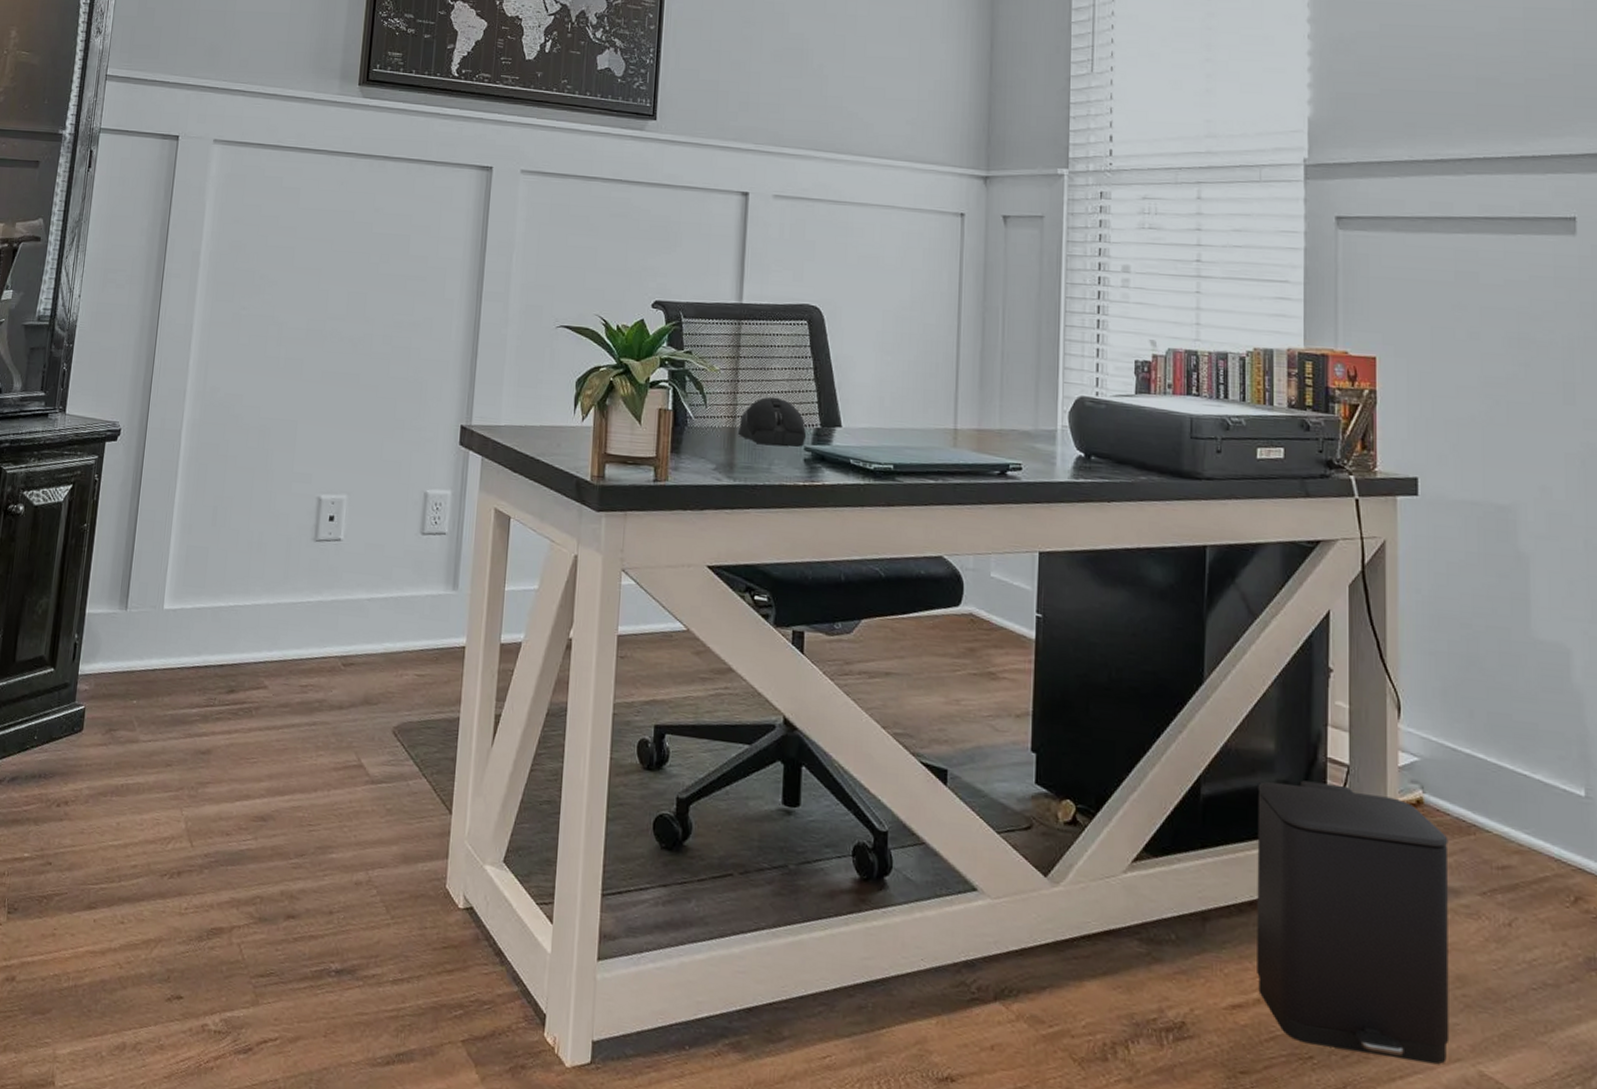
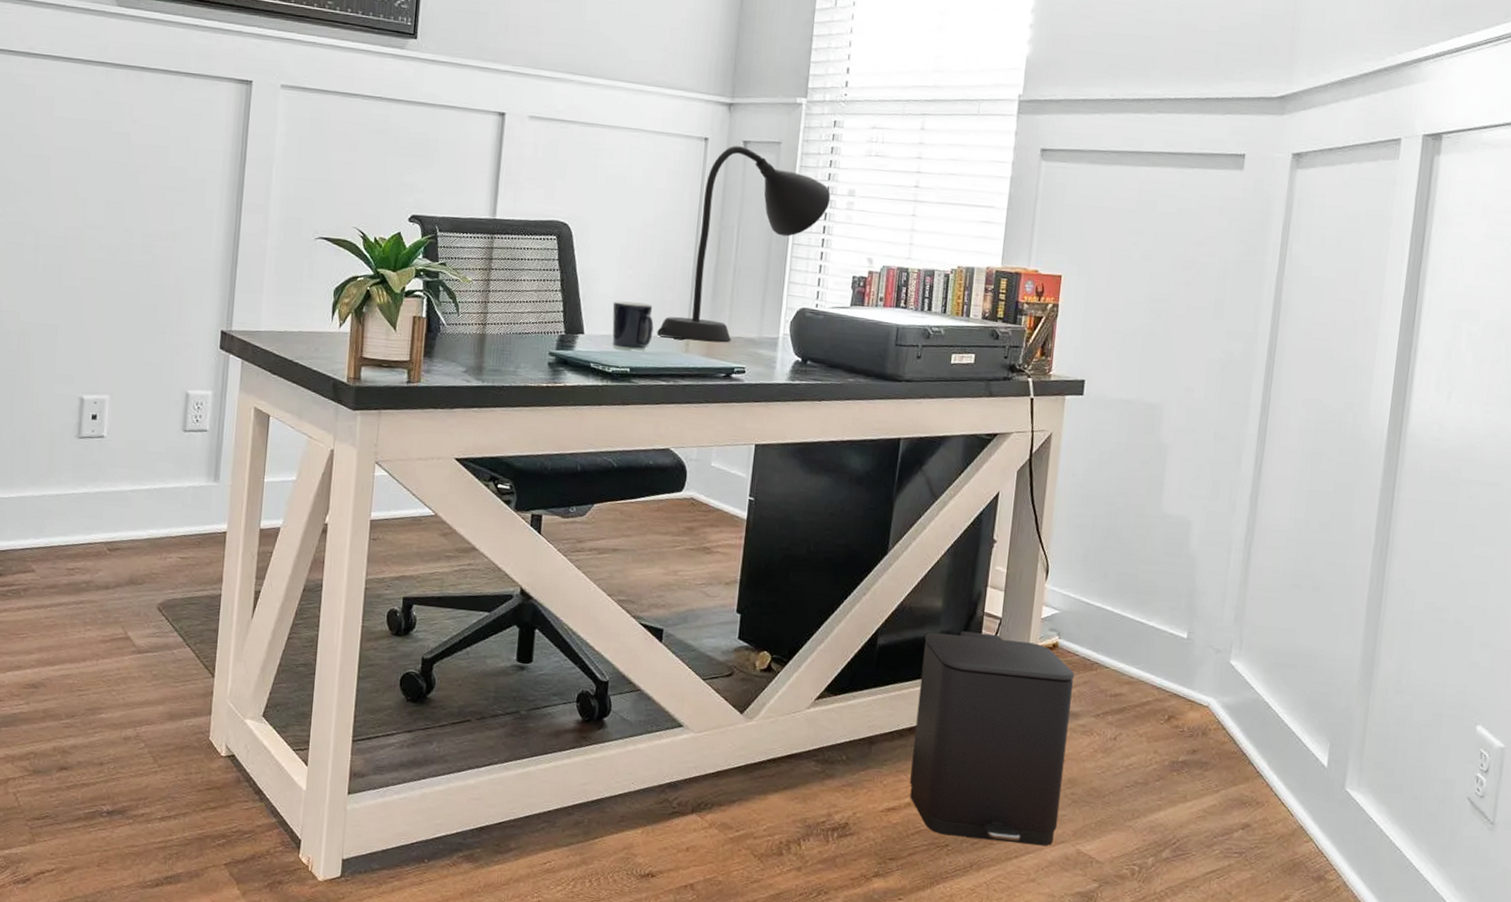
computer mouse: present [738,397,807,447] -> none [488,306,552,352]
mug: none [871,390,917,447] -> present [612,301,654,353]
desk lamp: none [921,221,1103,436] -> present [657,146,831,343]

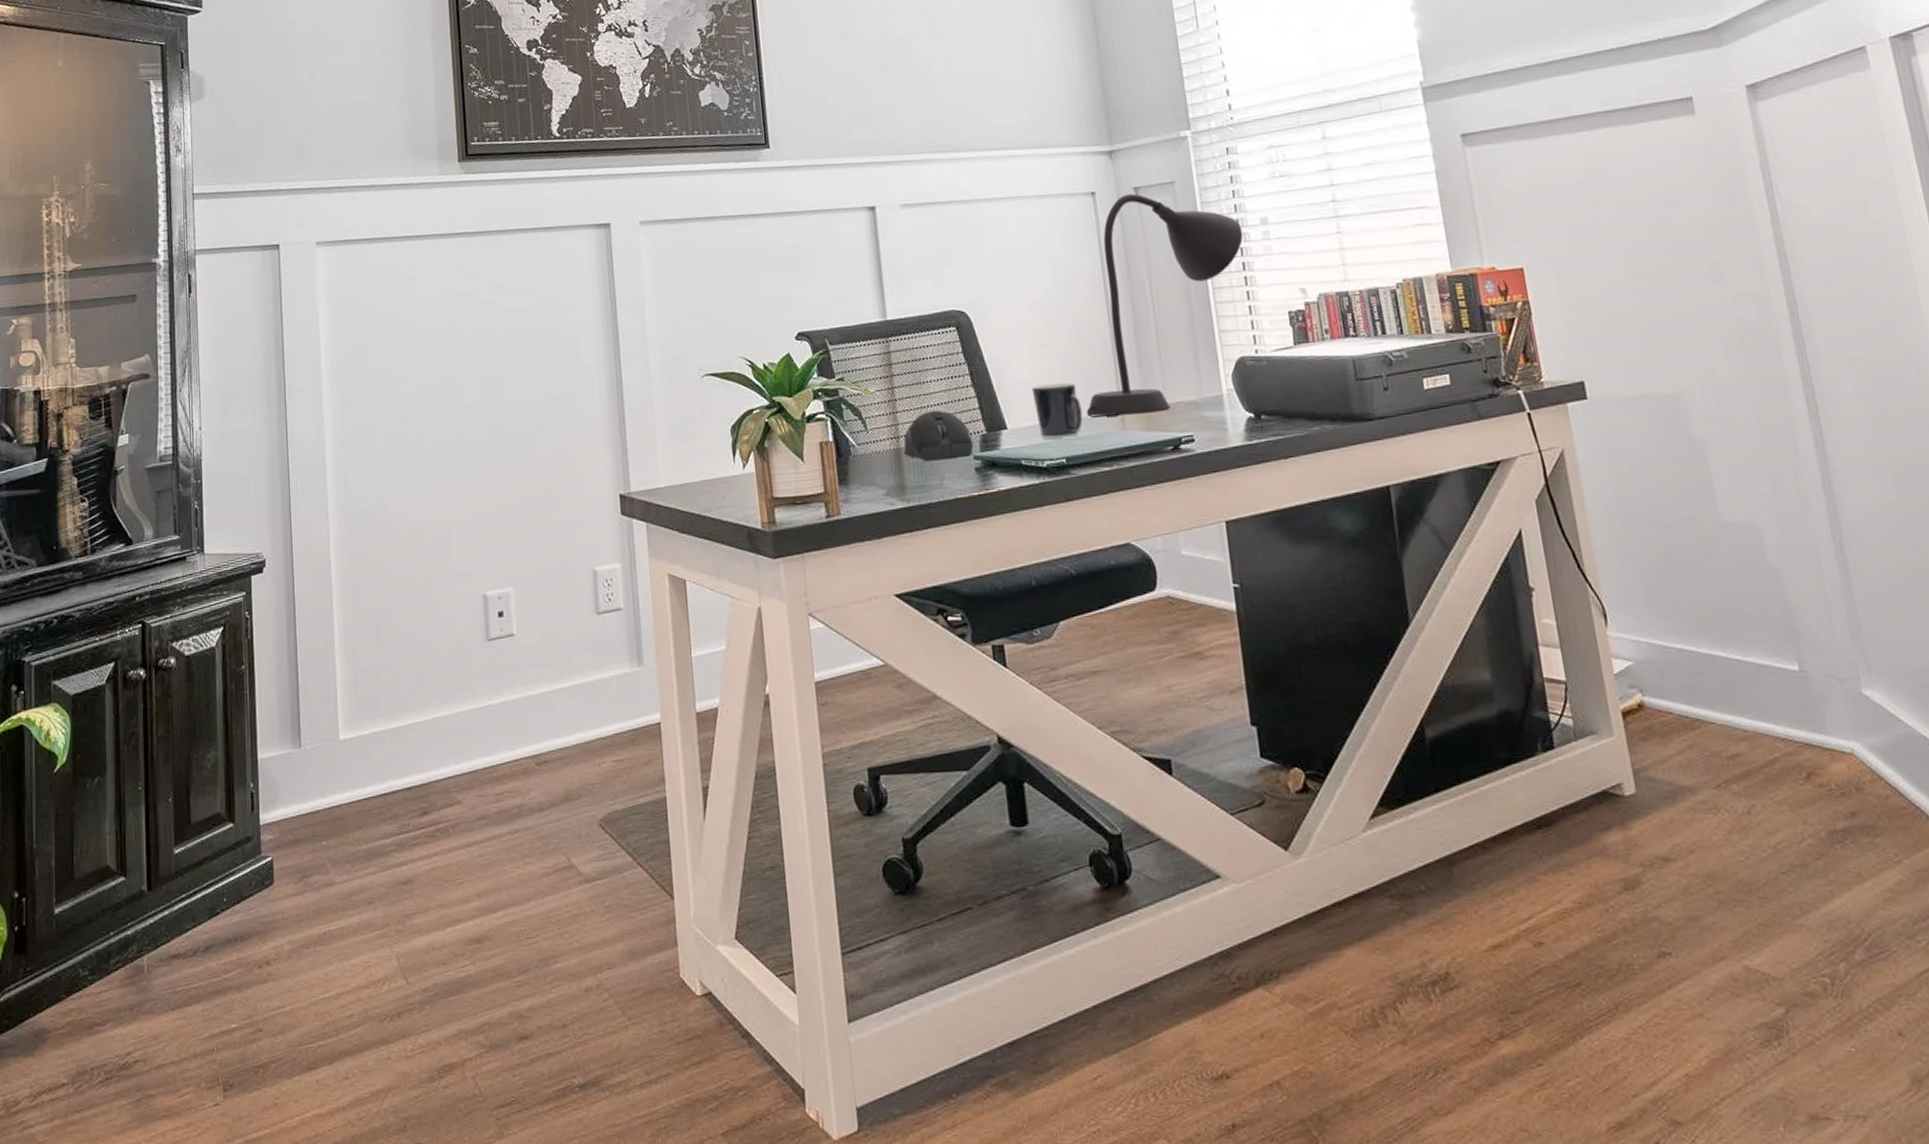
computer mouse: none [488,306,552,352] -> present [903,410,974,460]
pedal bin: present [910,631,1075,846] -> none [1480,703,1711,971]

